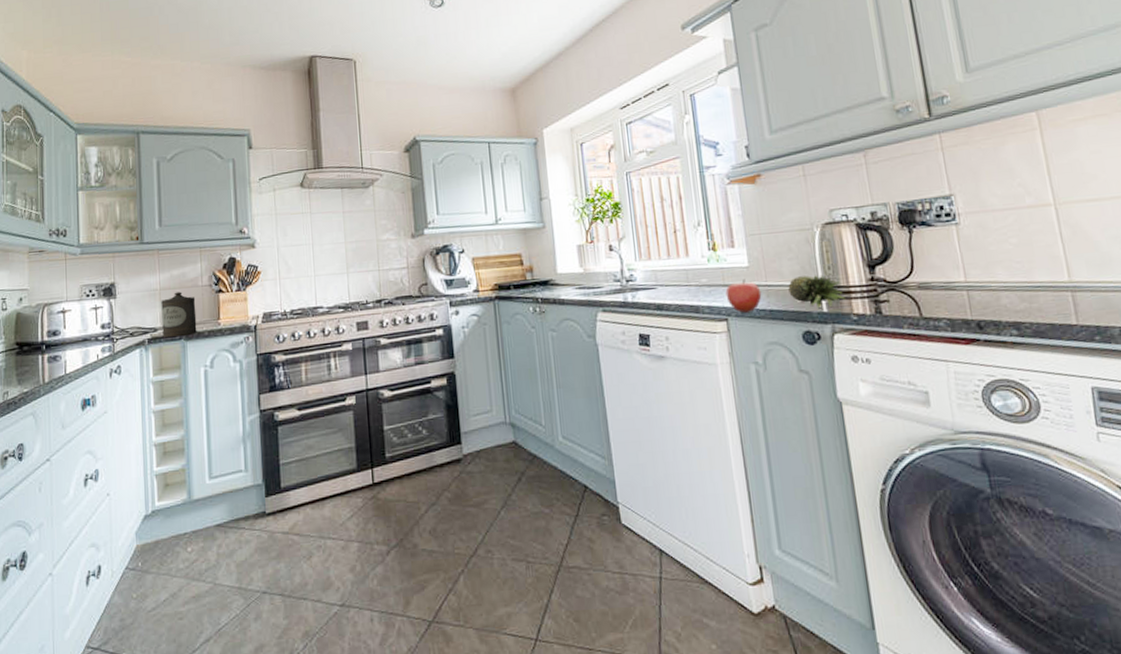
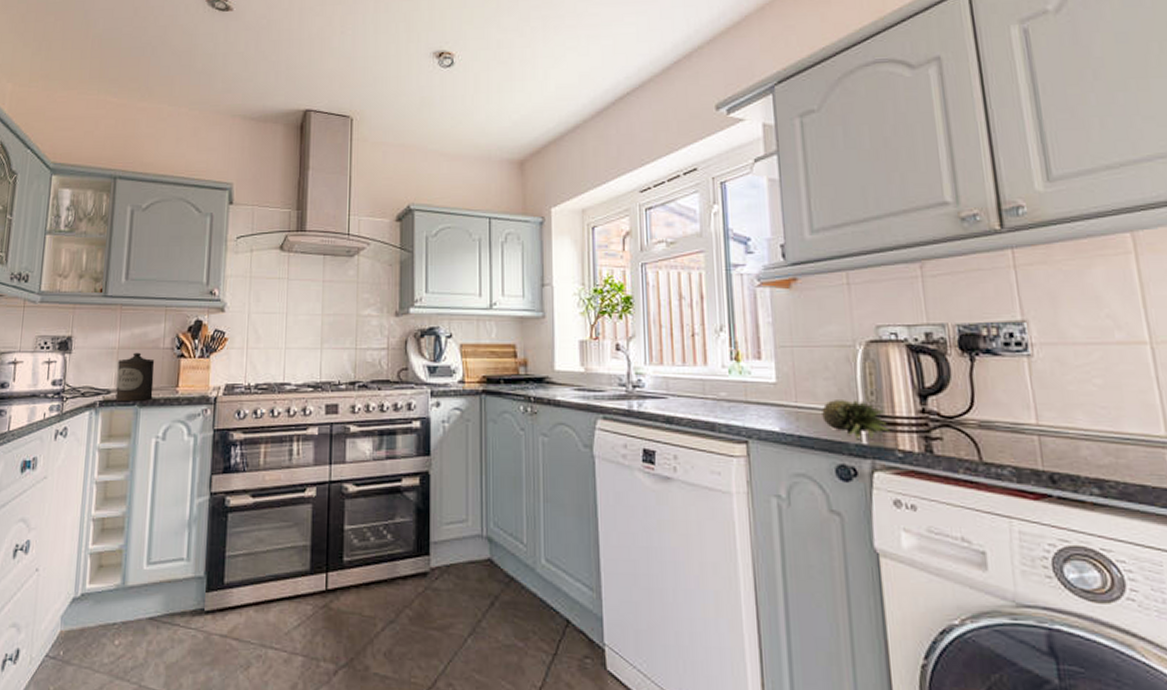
fruit: present [725,278,762,313] -> none [747,396,790,436]

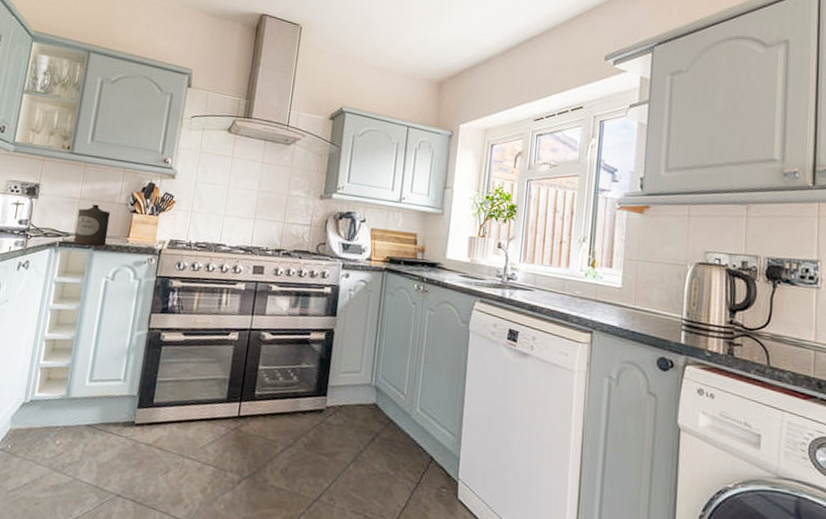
fruit: present [822,400,889,439] -> none [653,306,703,340]

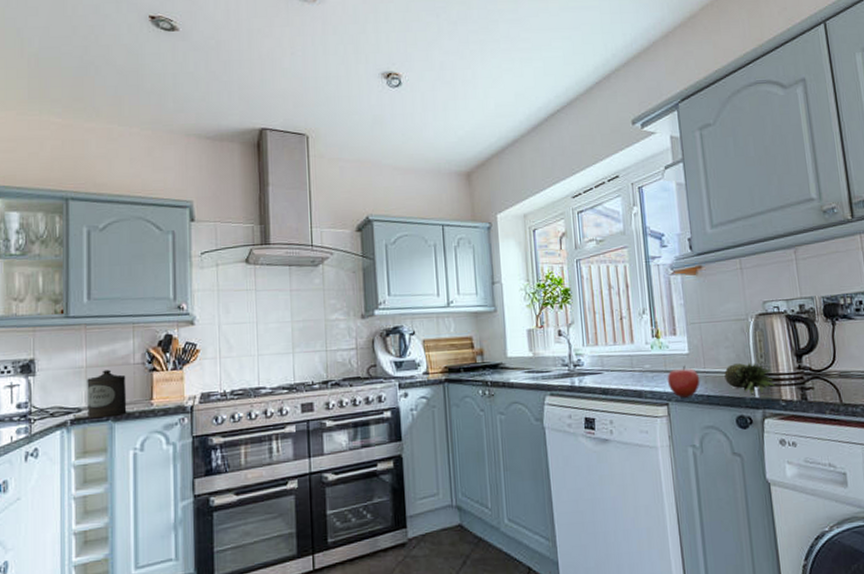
fruit: none [595,298,628,330] -> present [667,365,700,398]
fruit: none [653,306,703,340] -> present [724,362,775,394]

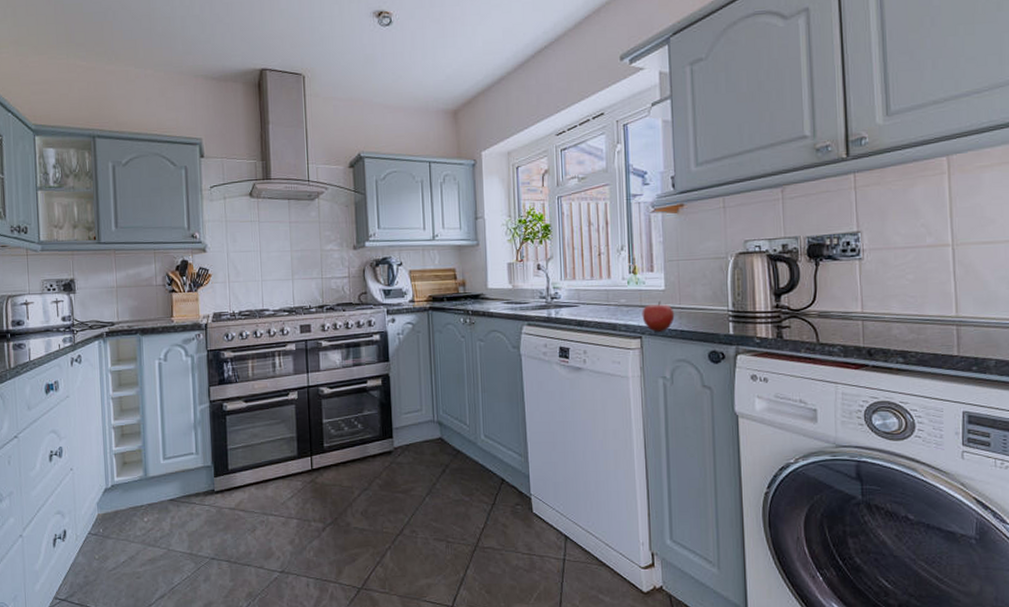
canister: present [87,369,127,418] -> none [118,290,152,331]
fruit: present [724,362,775,394] -> none [699,300,751,330]

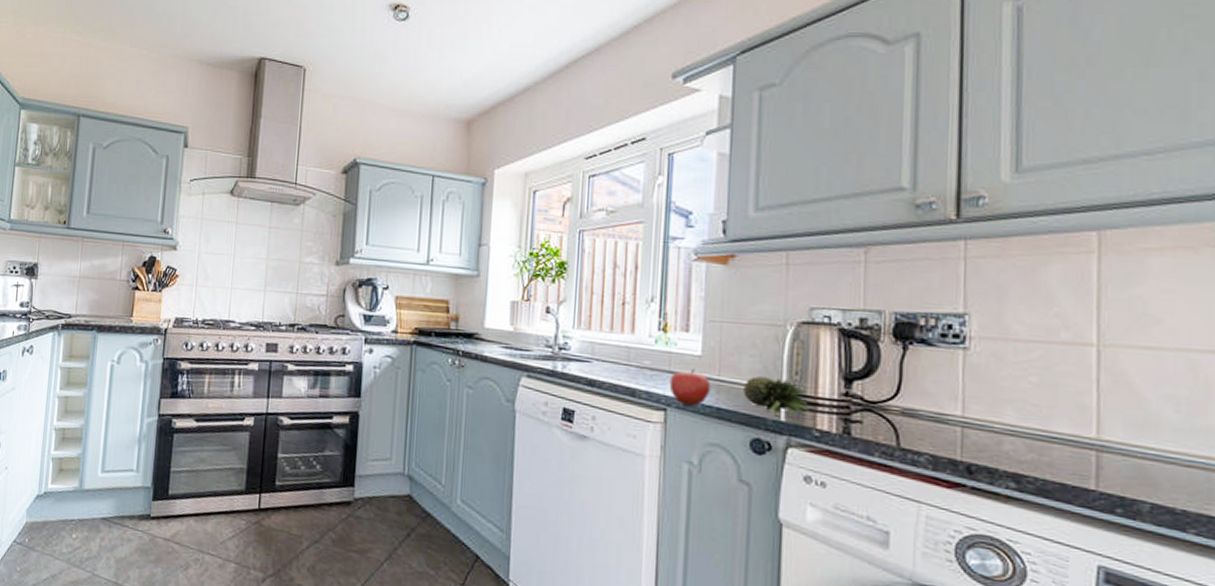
fruit: none [699,300,751,330] -> present [743,376,809,417]

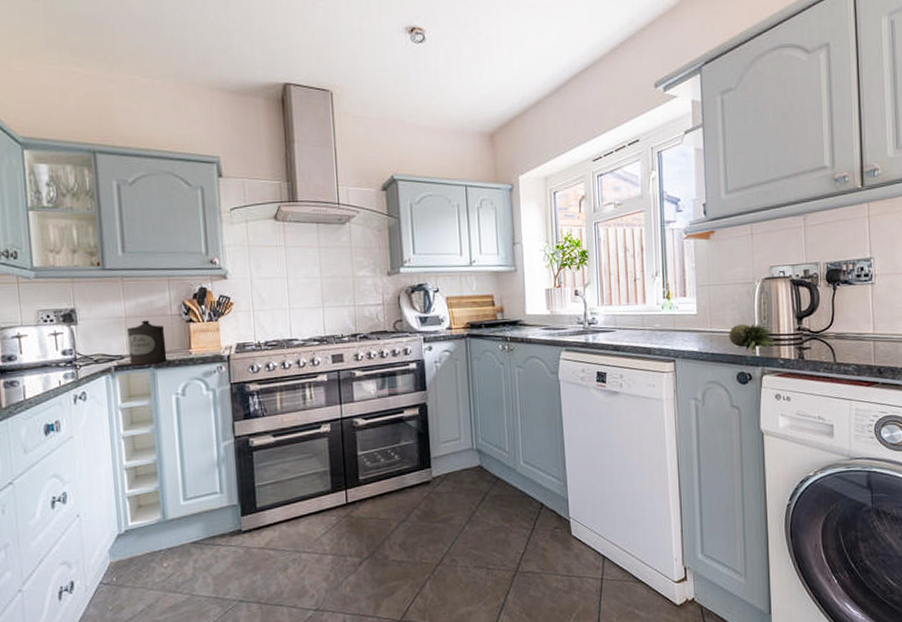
canister: none [76,282,112,327] -> present [127,320,167,365]
fruit: present [669,368,711,406] -> none [675,325,706,355]

